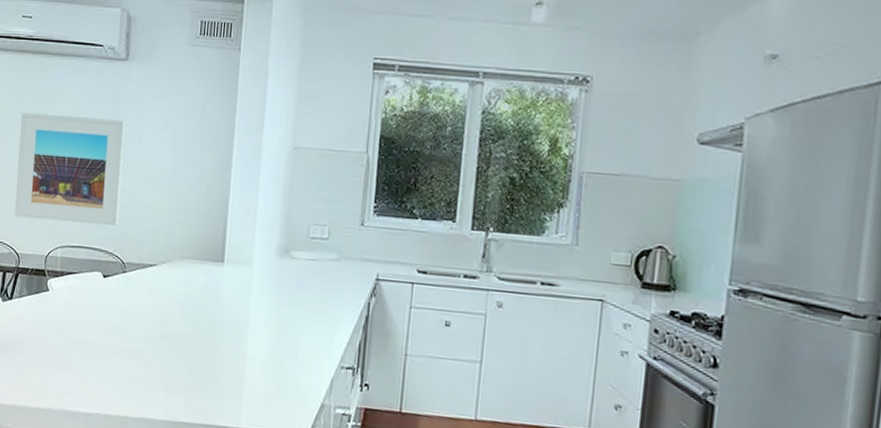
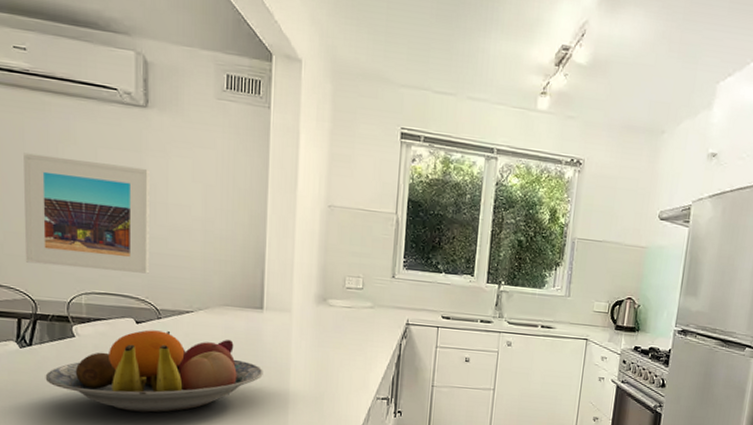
fruit bowl: none [20,284,221,373] -> present [45,330,263,413]

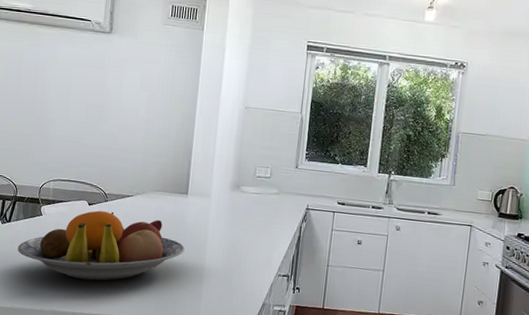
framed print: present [24,153,149,274] -> none [13,71,109,164]

